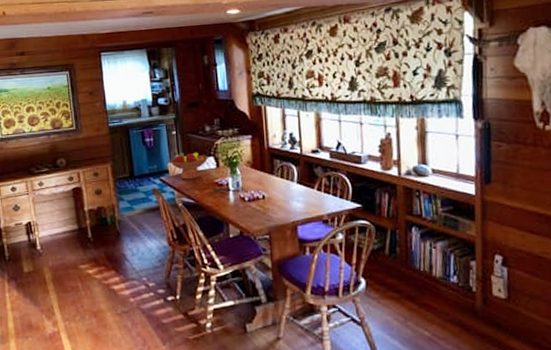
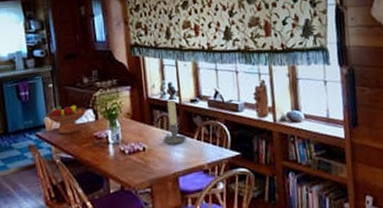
candle holder: none [282,150,306,194] -> present [163,100,186,144]

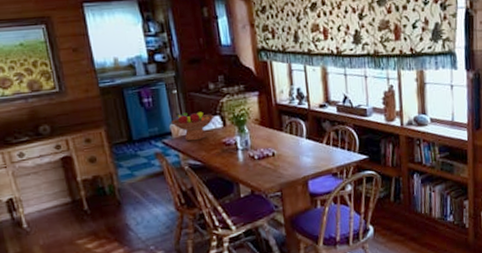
candle holder: present [163,100,186,144] -> none [292,105,315,149]

